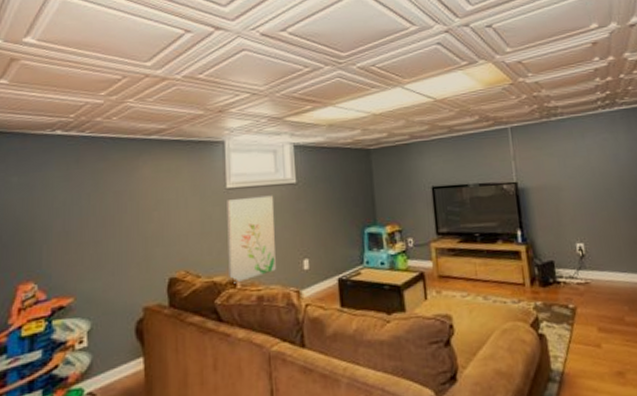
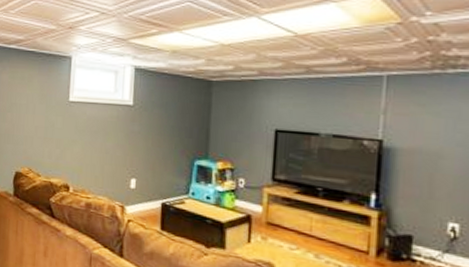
wall art: present [227,195,276,284] -> none [64,112,110,188]

